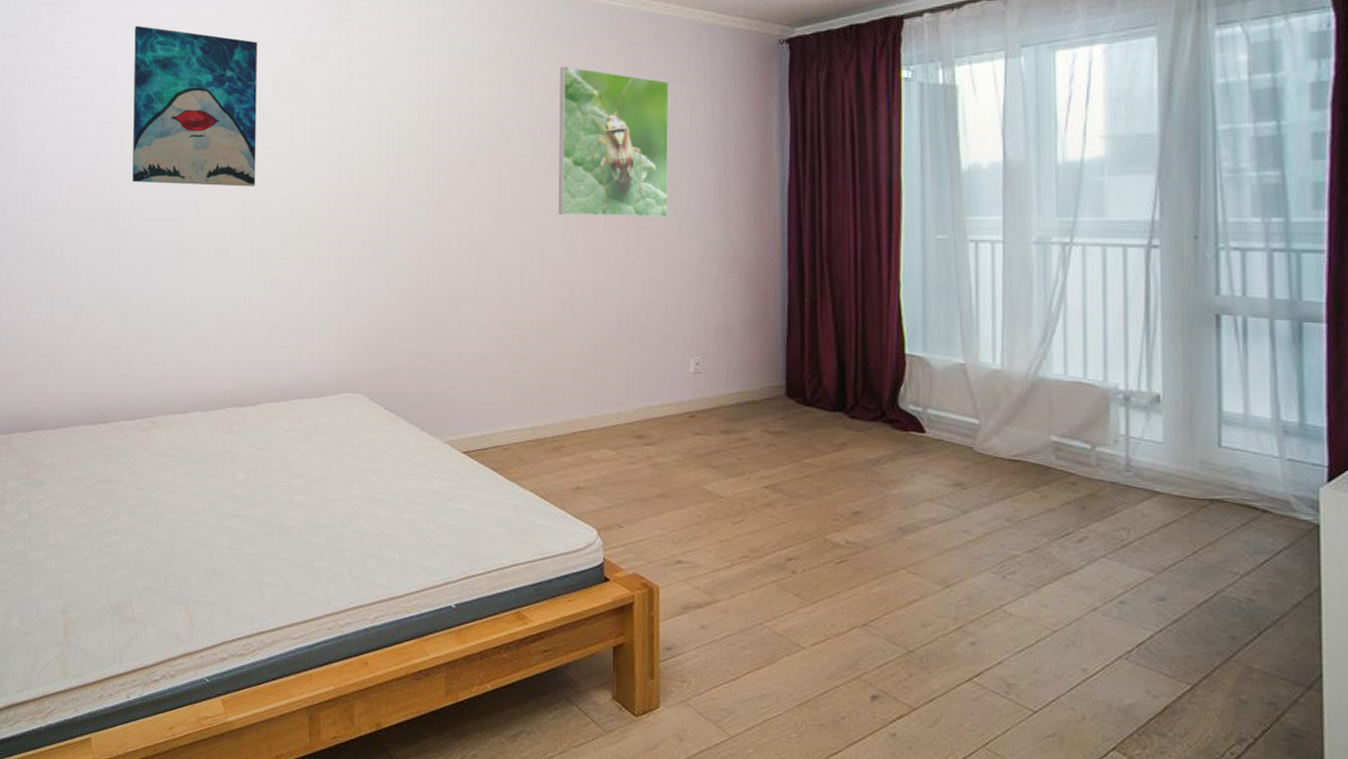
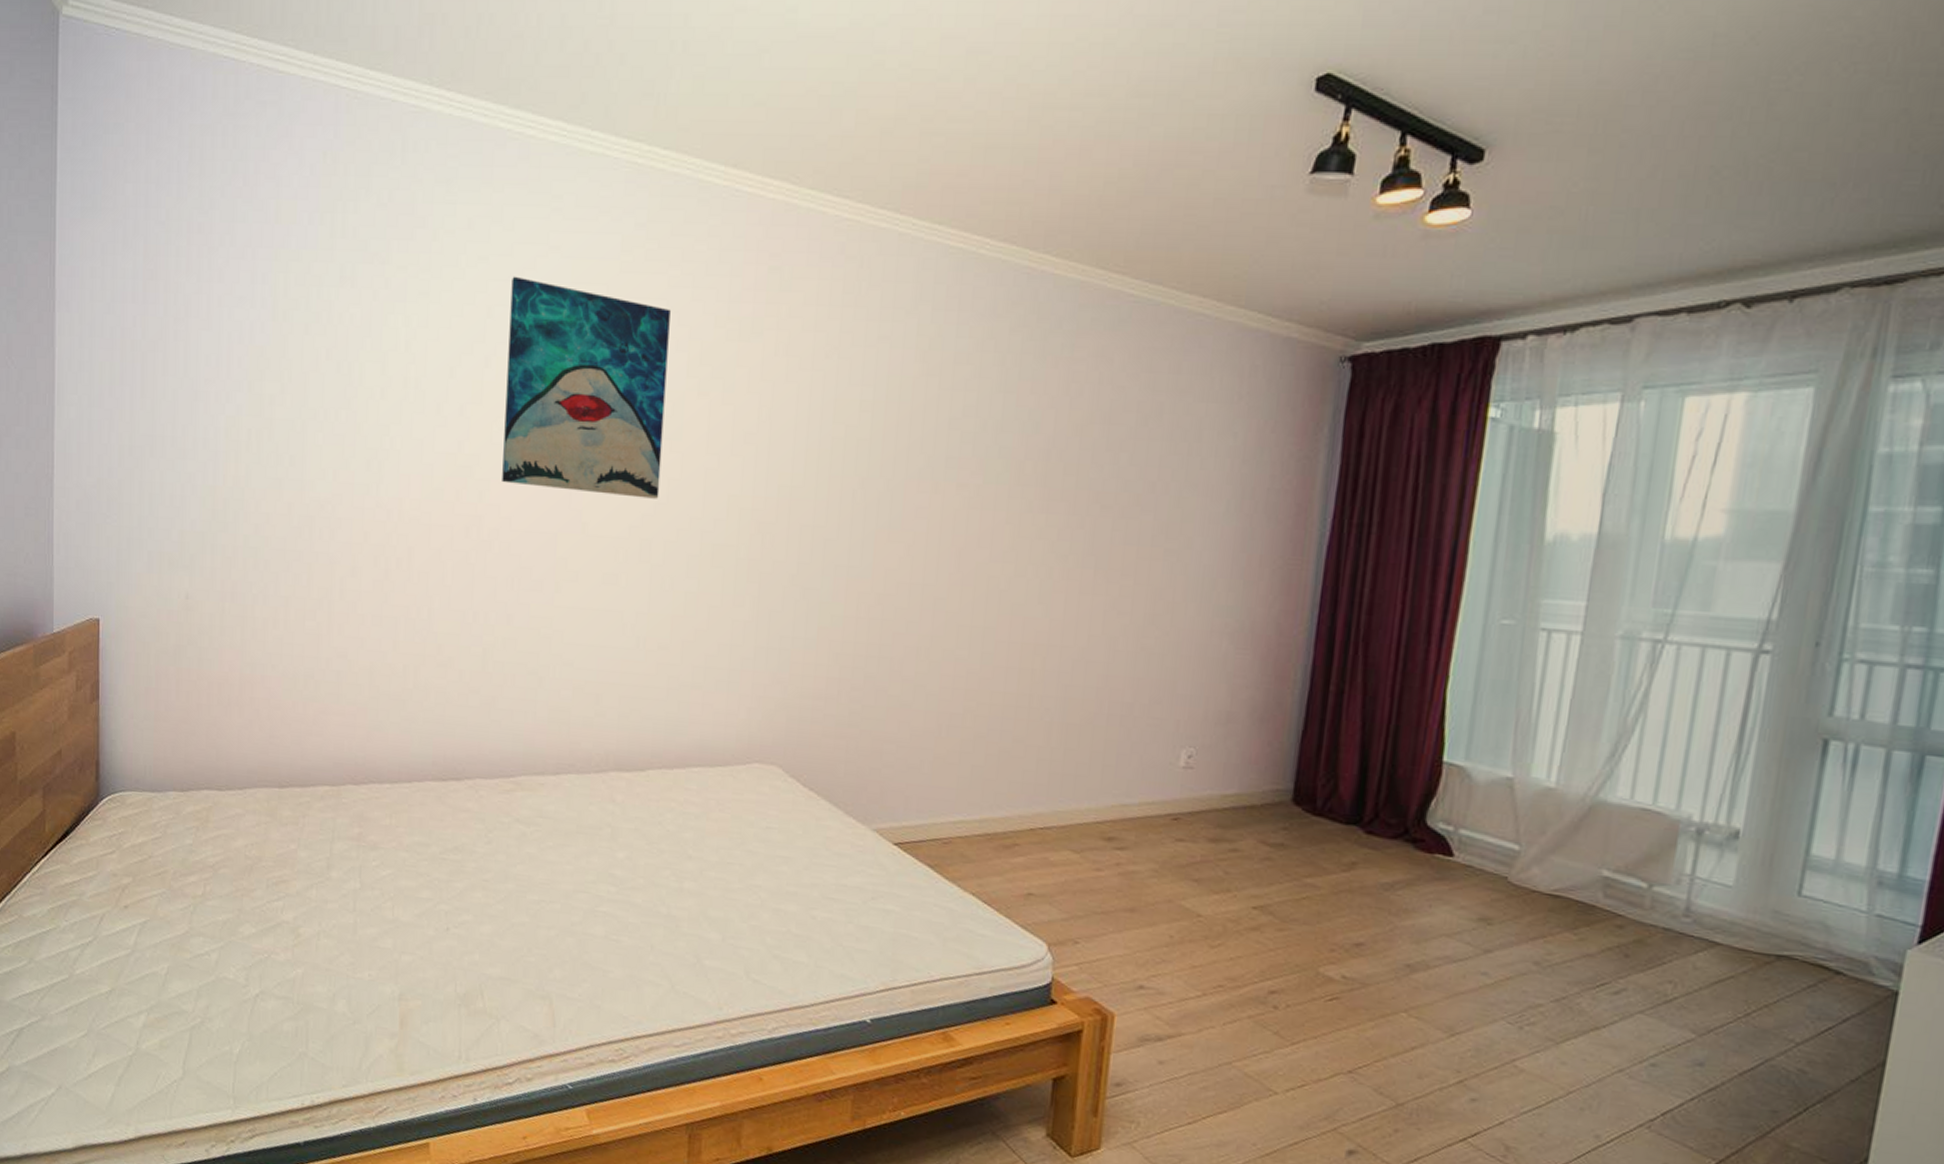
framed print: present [559,66,669,218] -> none [1038,371,1194,575]

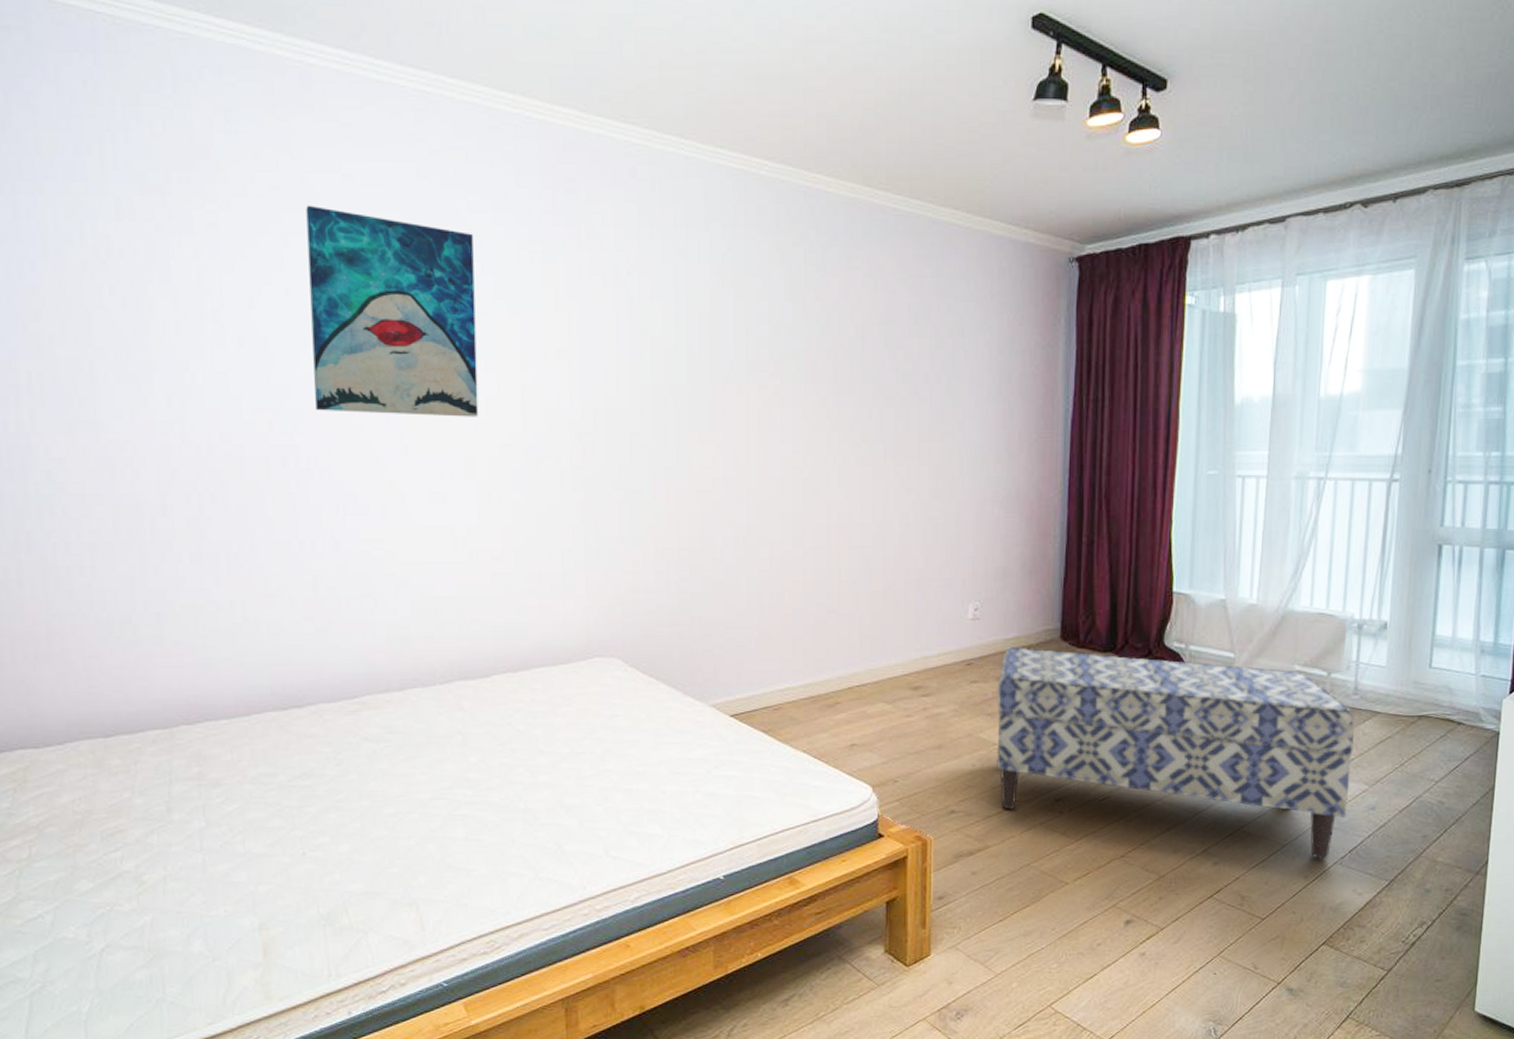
bench: none [1199,804,1682,1119] -> present [997,647,1354,859]

